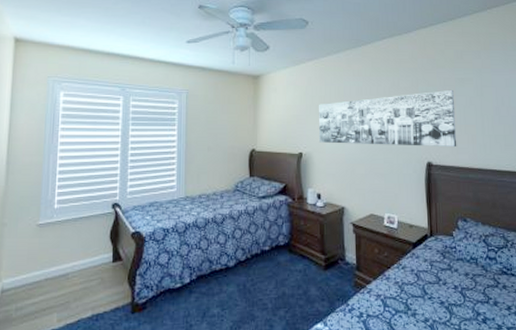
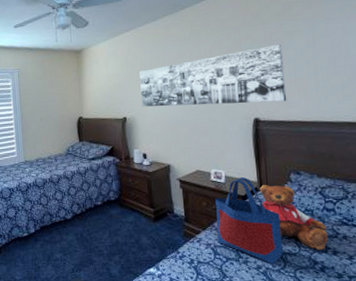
tote bag: none [387,223,449,317] -> present [215,177,283,265]
teddy bear: none [429,230,491,300] -> present [259,184,329,250]

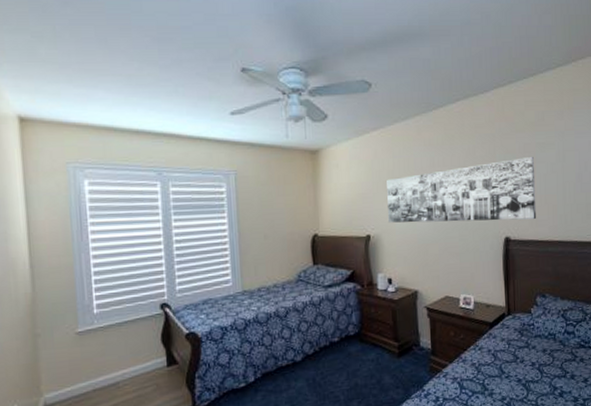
tote bag: present [215,177,283,265] -> none [463,302,527,395]
teddy bear: present [259,184,329,250] -> none [507,309,568,375]

